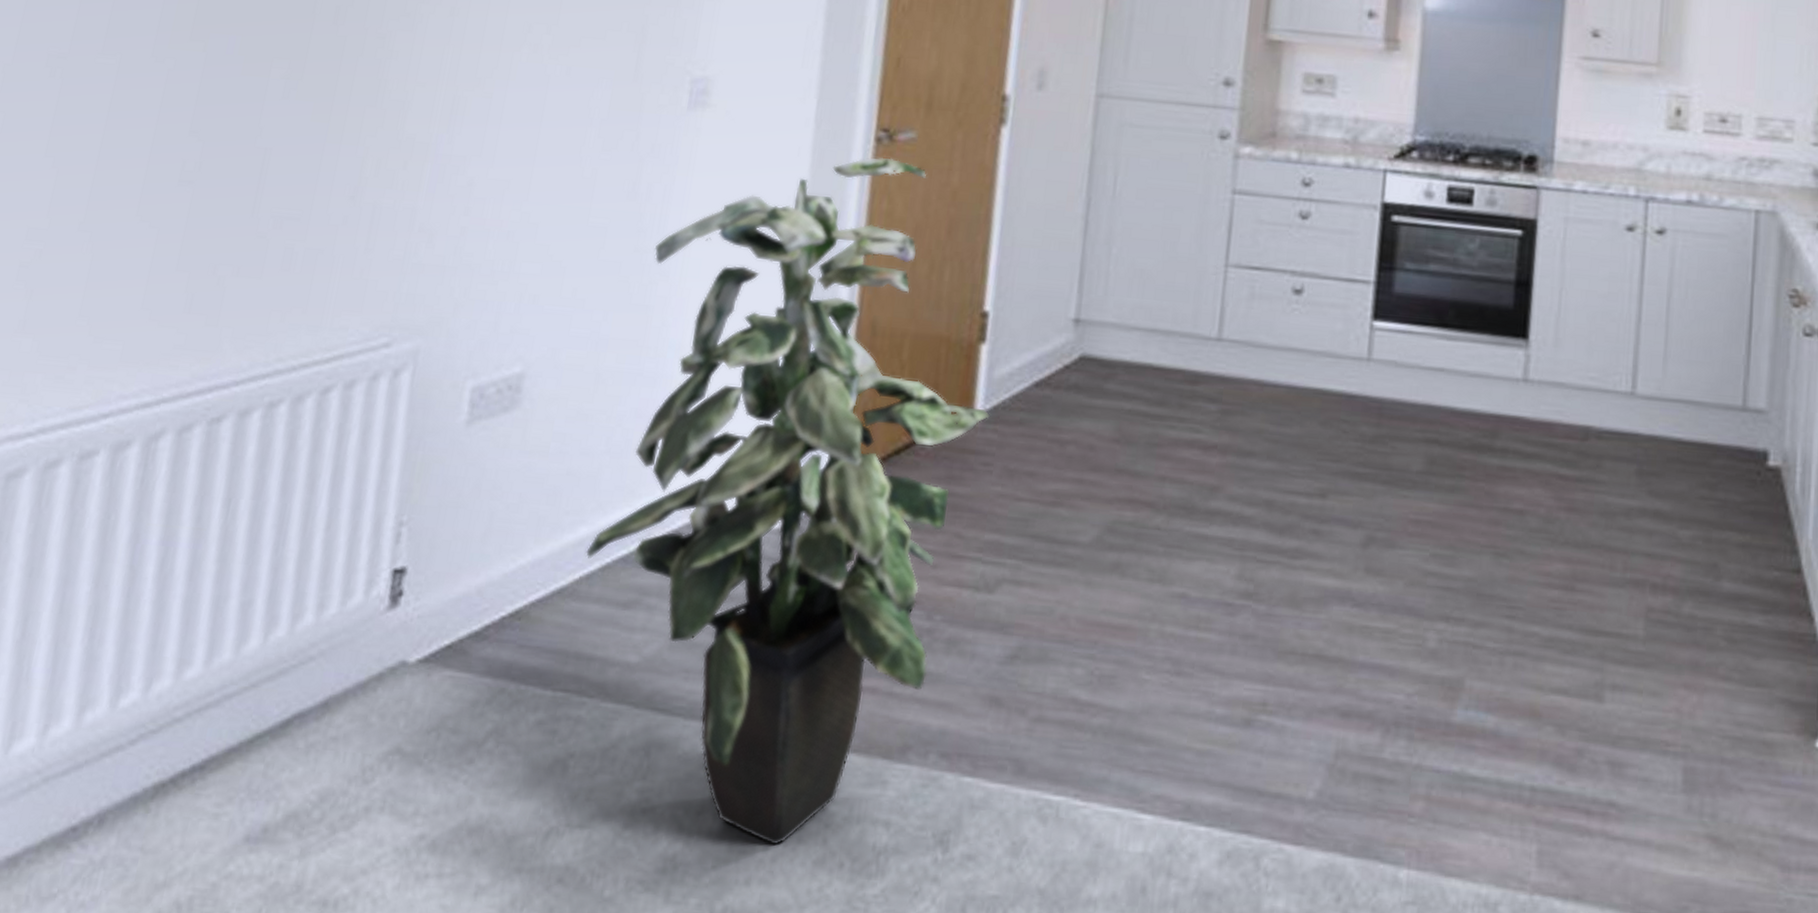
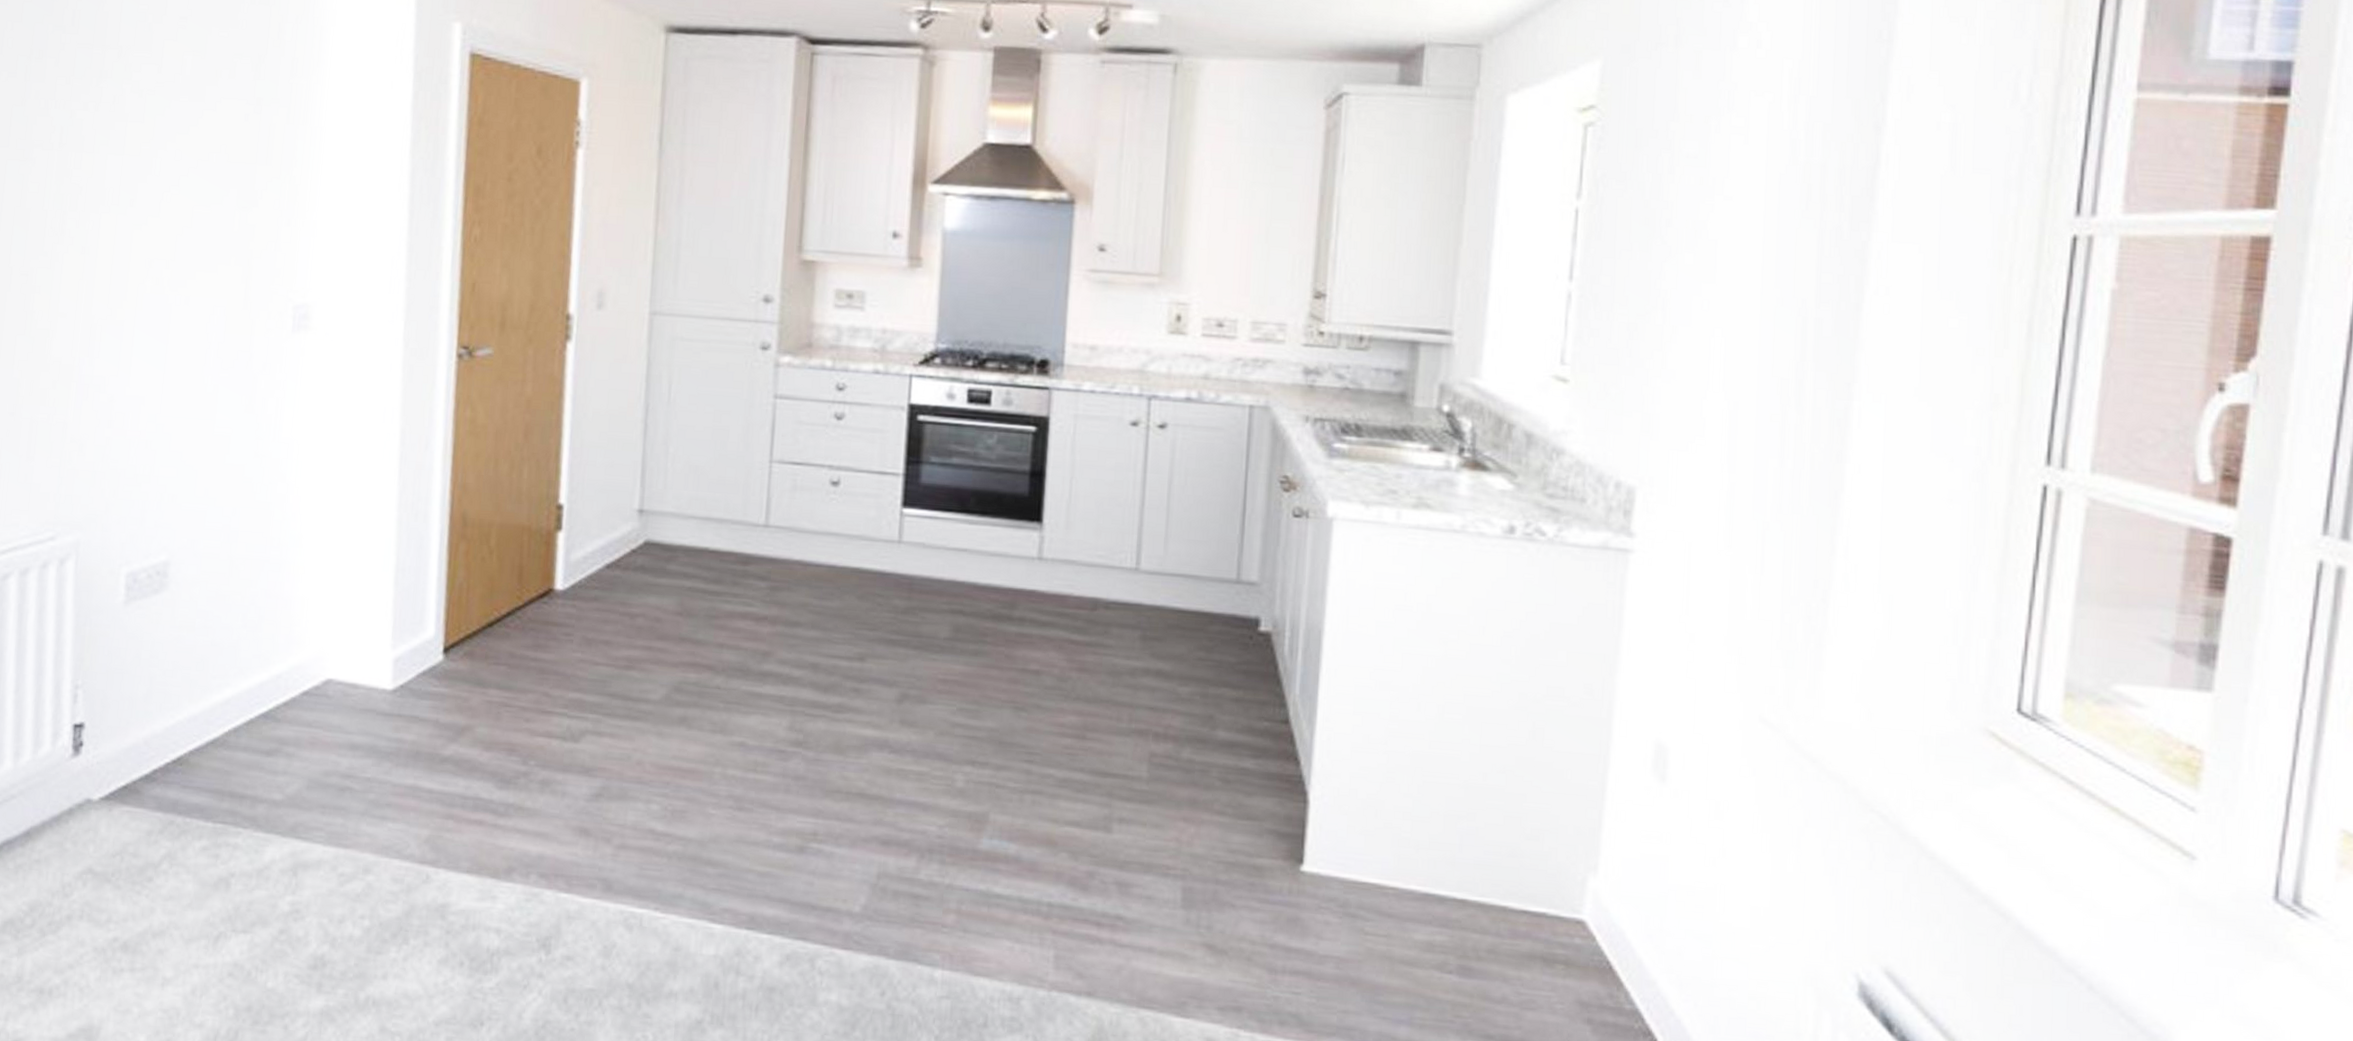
indoor plant: present [585,157,990,846] -> none [231,371,569,948]

